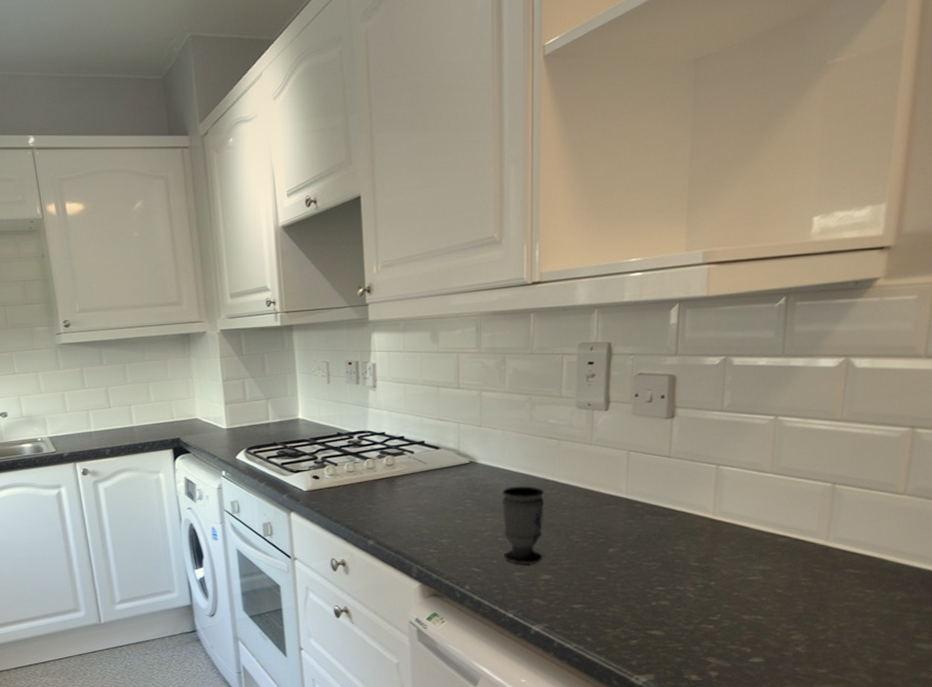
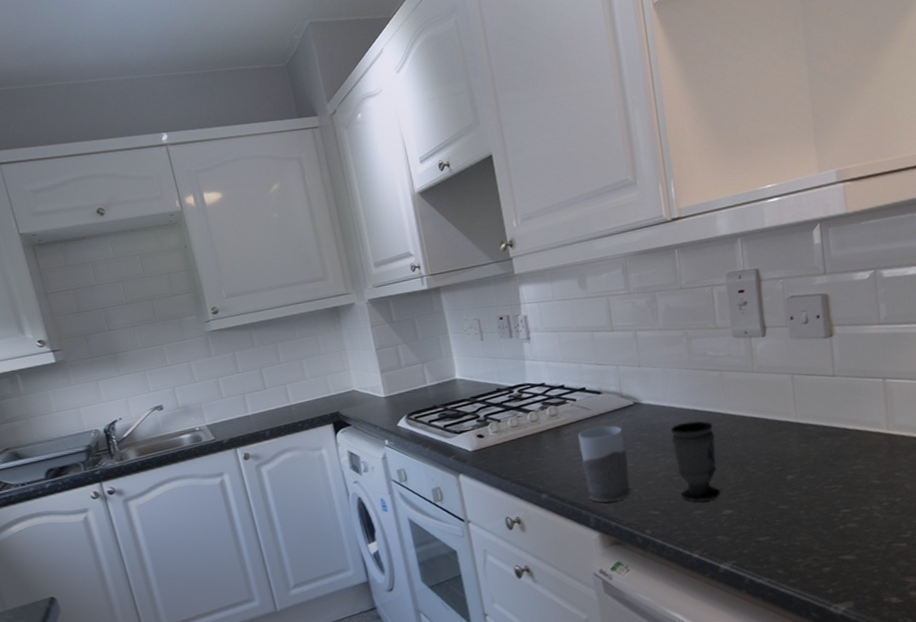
mug: none [410,481,457,555] -> present [578,425,632,503]

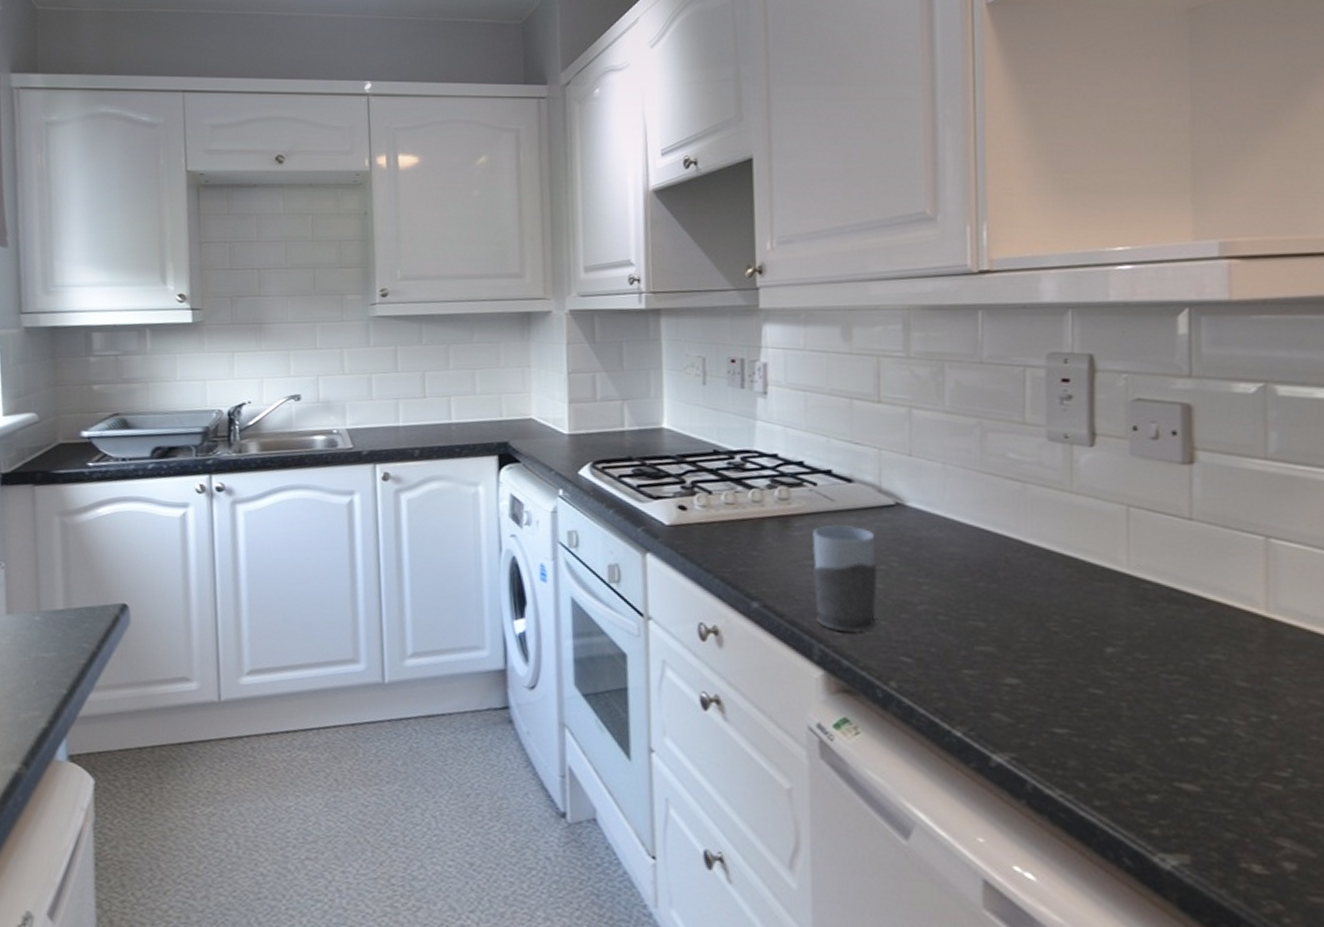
cup: present [670,421,721,503] -> none [942,543,1005,660]

